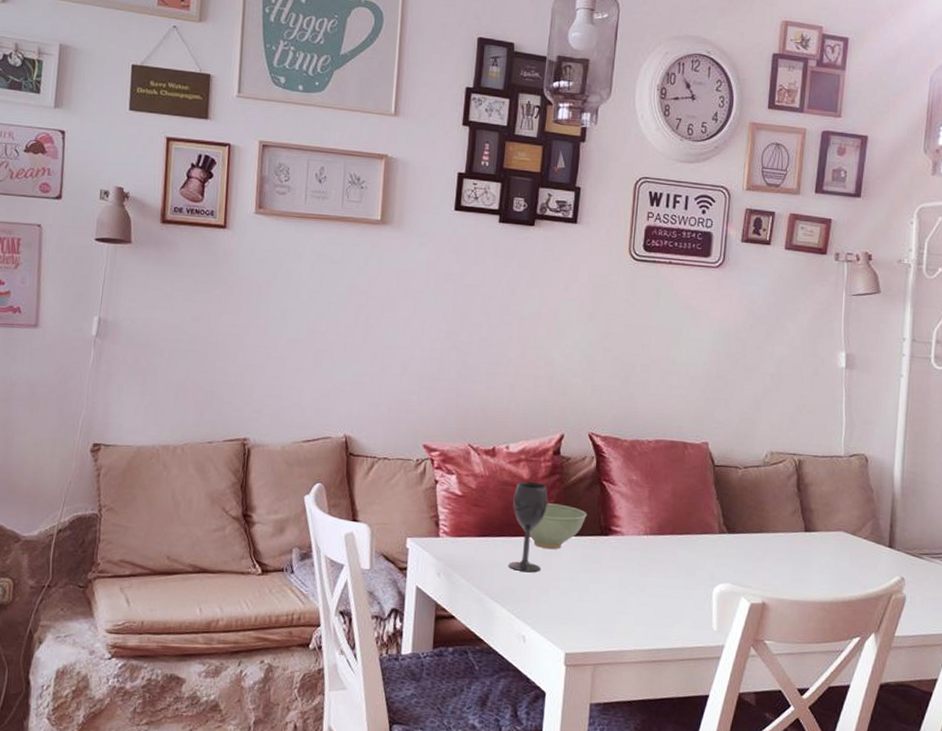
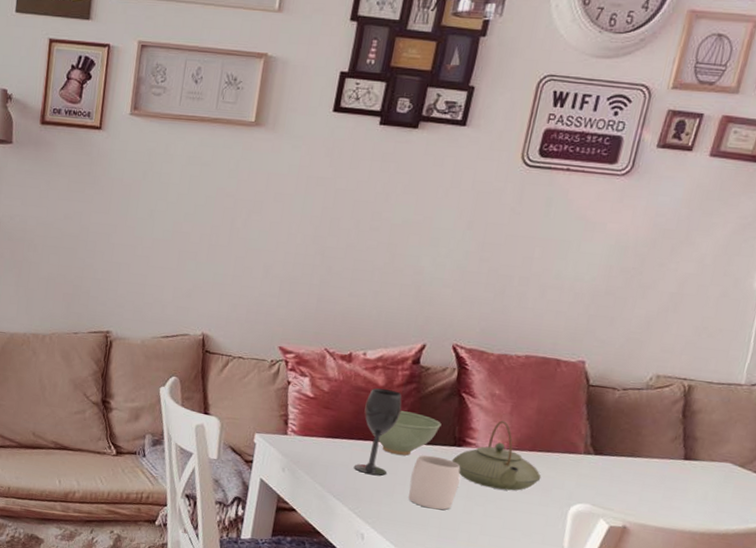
mug: none [564,547,611,603] -> present [408,455,461,510]
teapot: none [600,506,684,577] -> present [451,420,542,491]

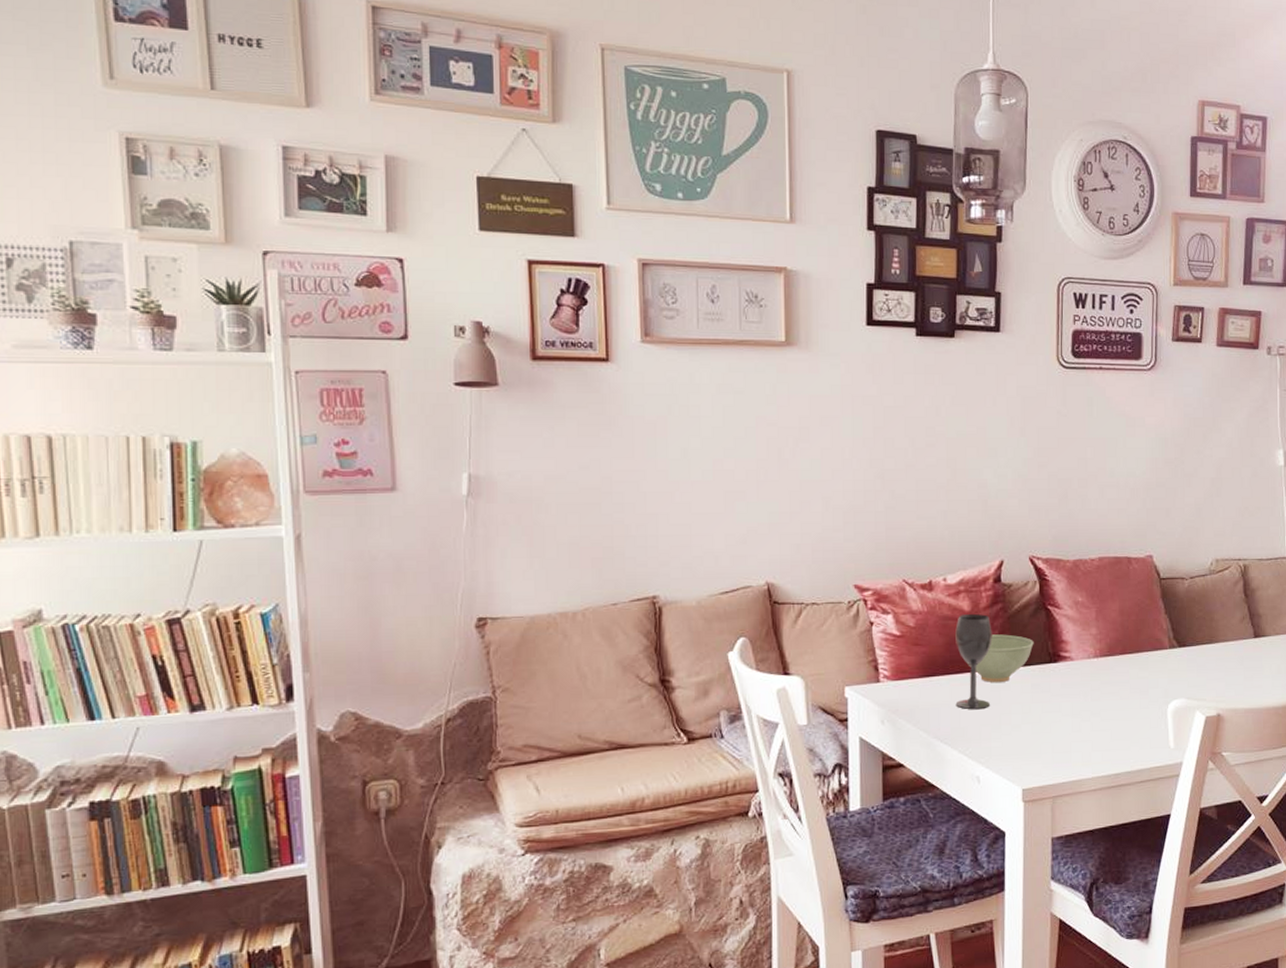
mug: present [408,455,461,510] -> none [1015,677,1062,734]
teapot: present [451,420,542,491] -> none [1051,628,1137,700]

